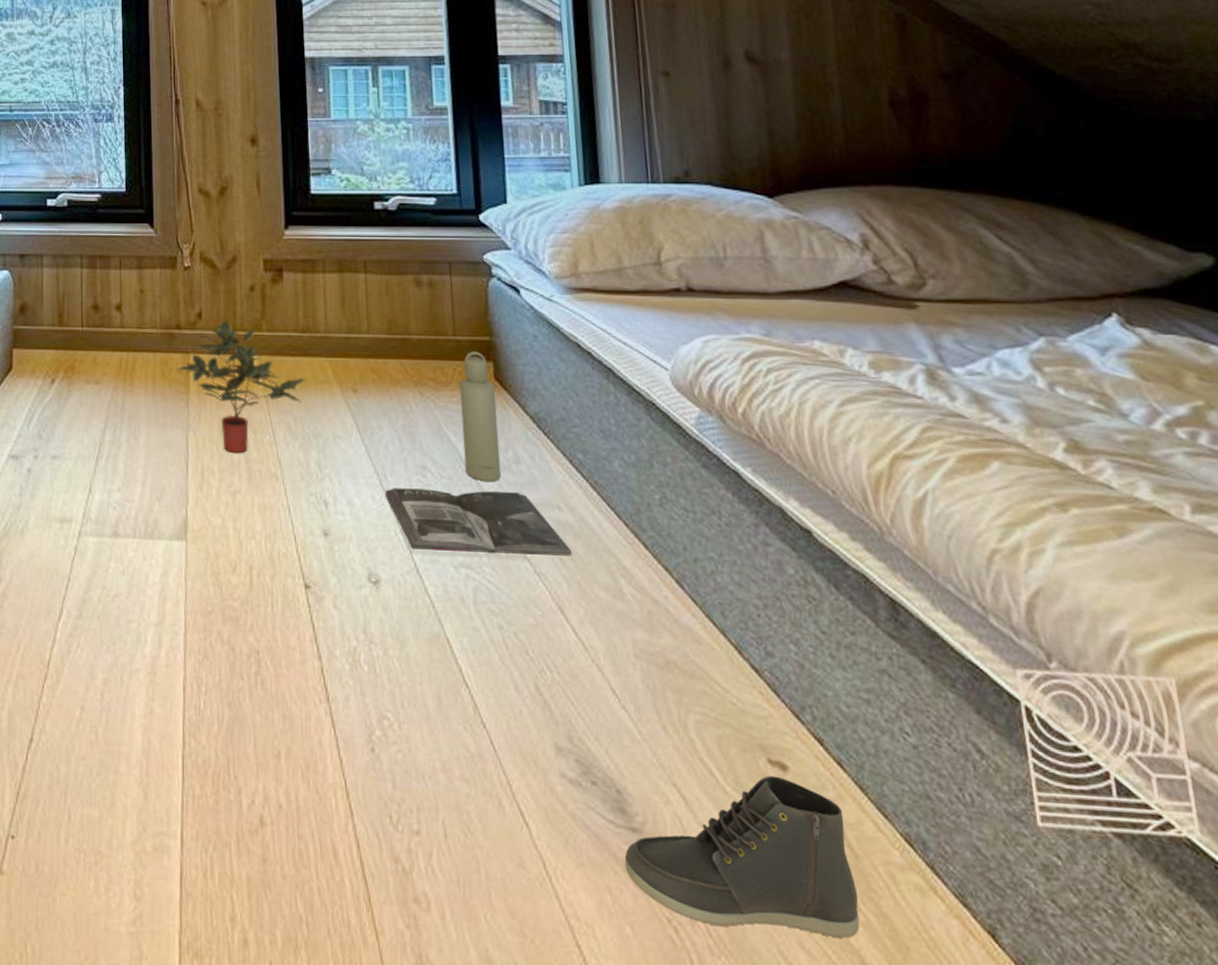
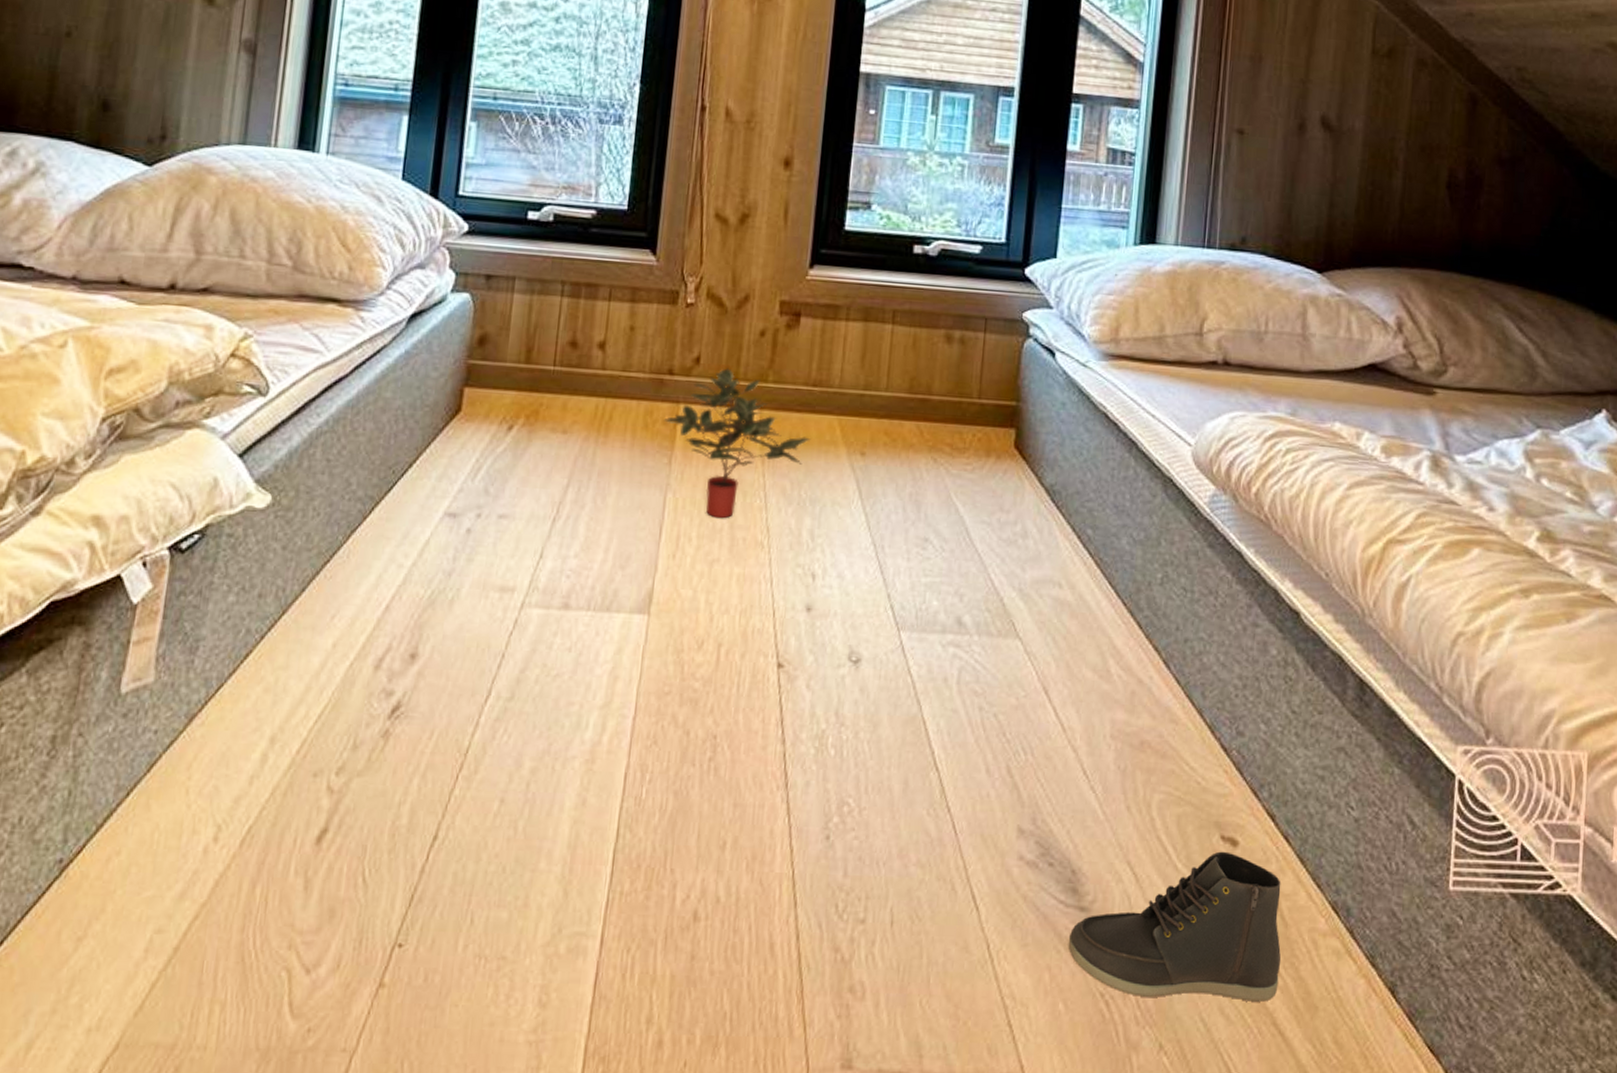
magazine: present [386,488,573,556] -> none [880,560,1067,635]
bottle: present [459,351,502,482] -> none [969,416,1014,557]

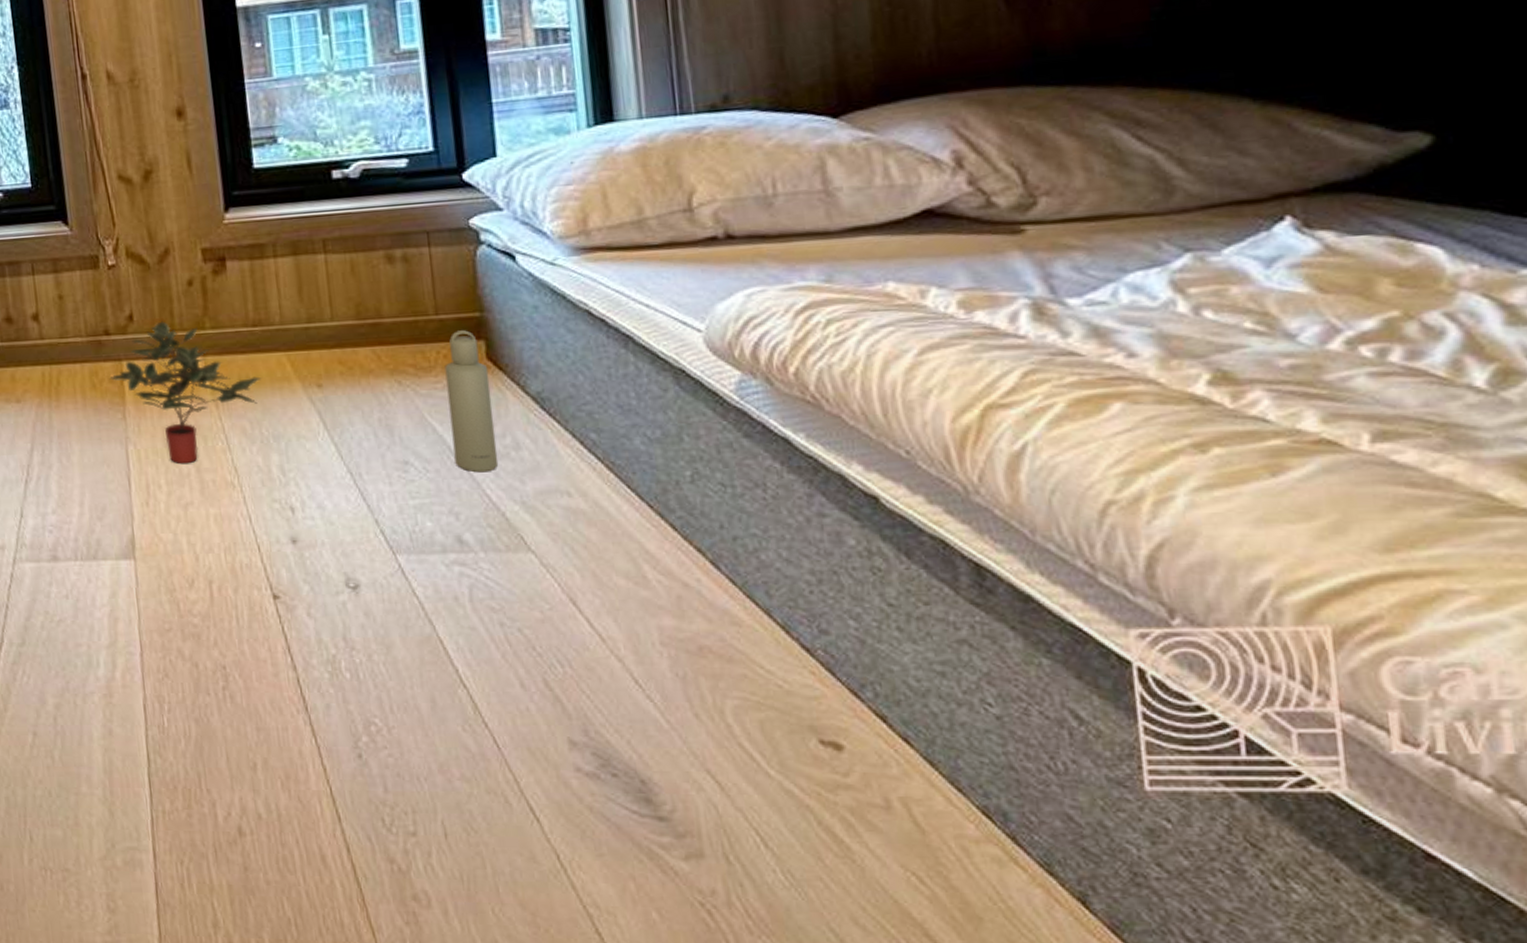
bottle: none [969,416,1014,557] -> present [444,330,499,473]
sneaker: present [1068,851,1281,1002] -> none [650,756,925,912]

